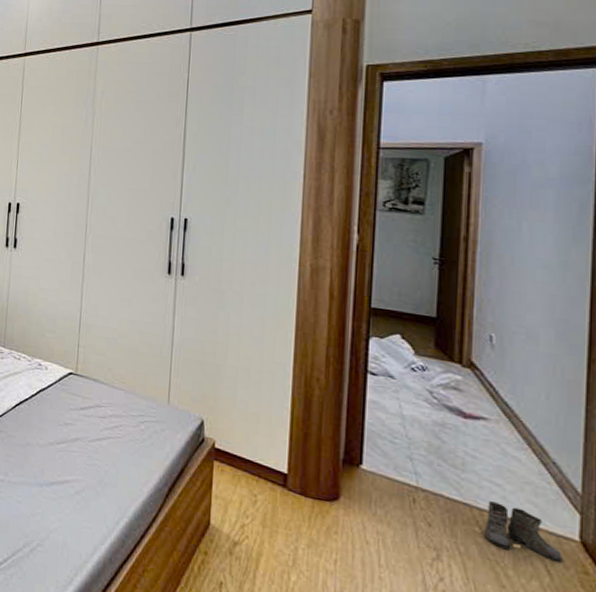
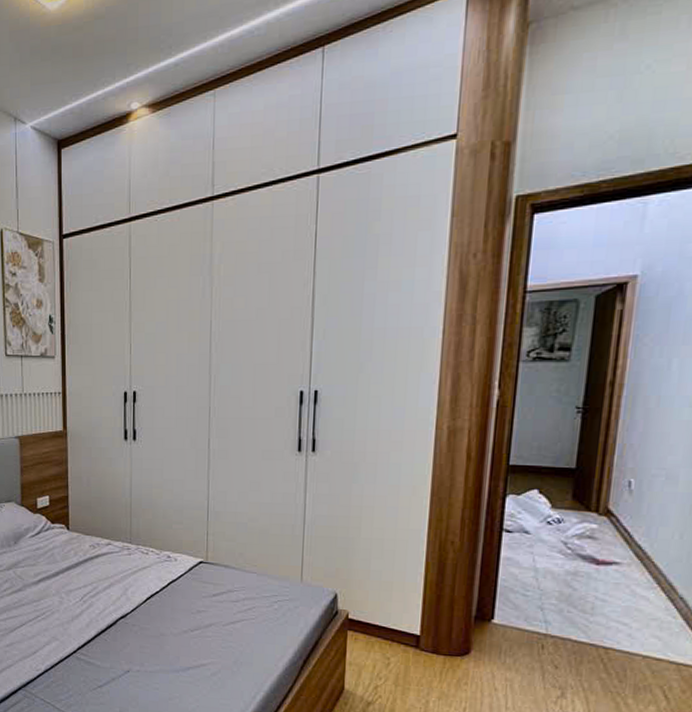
boots: present [483,501,563,562] -> none [607,640,681,687]

